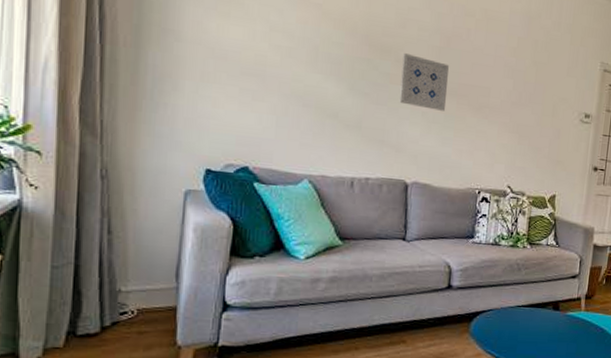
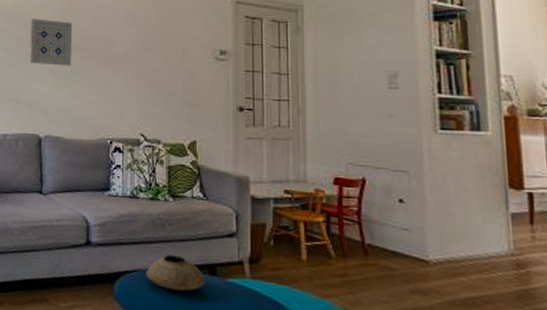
ceramic bowl: none [500,294,550,325] -> present [146,254,207,292]

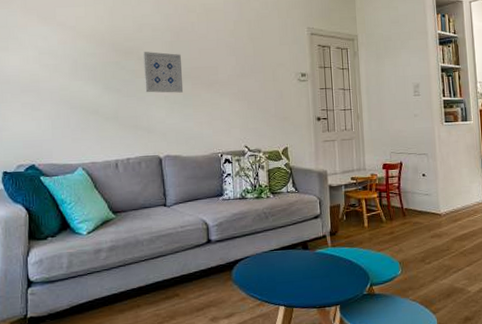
ceramic bowl: present [146,254,207,292] -> none [256,239,301,267]

